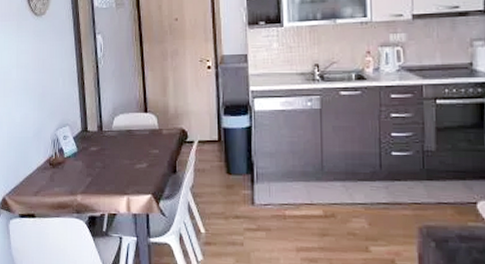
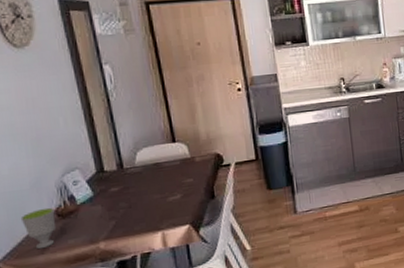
cup: none [24,155,48,190] -> present [20,207,56,248]

